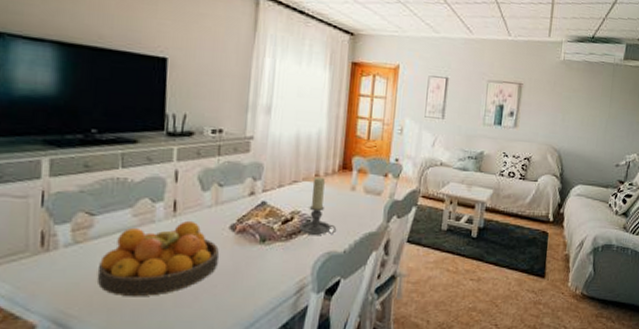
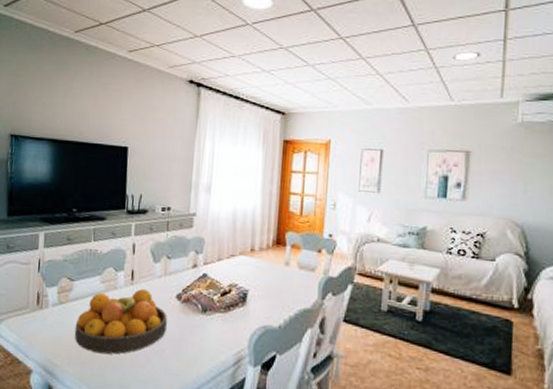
candle holder: present [299,176,337,235] -> none [237,251,272,309]

